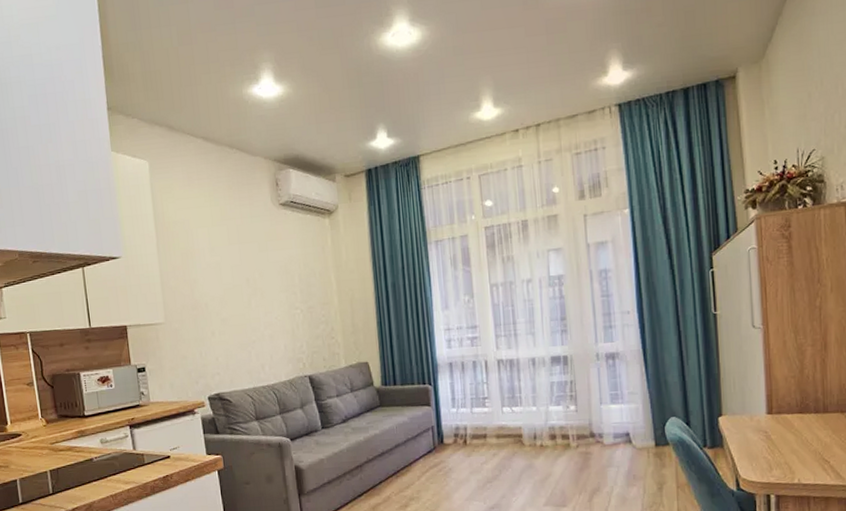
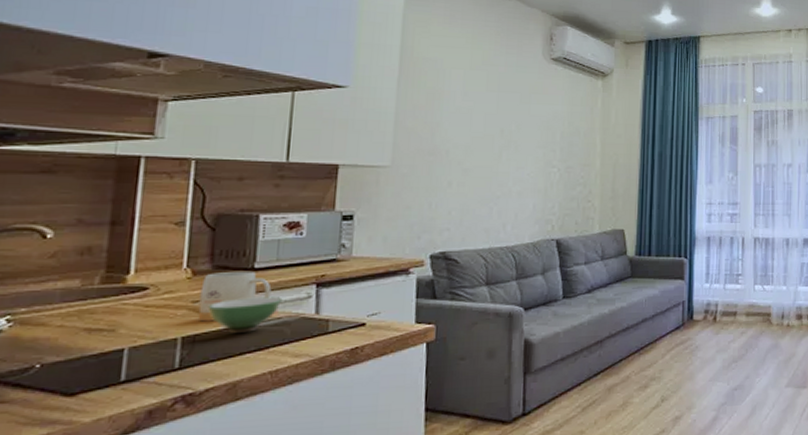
mug: none [53,417,100,458] -> present [198,270,272,322]
bowl: none [61,437,109,467] -> present [207,297,283,334]

